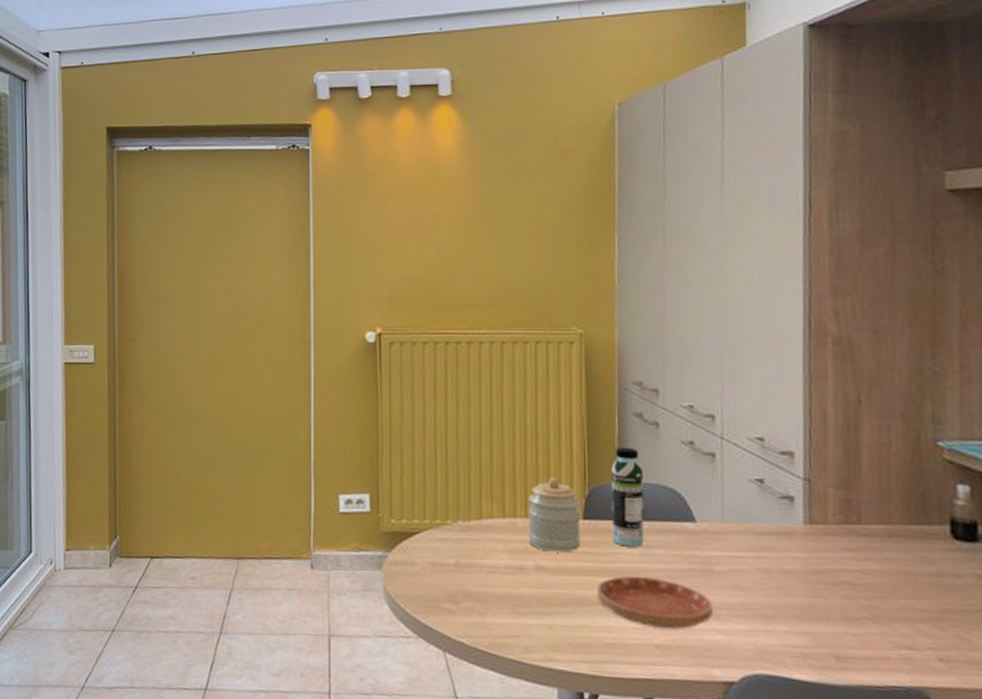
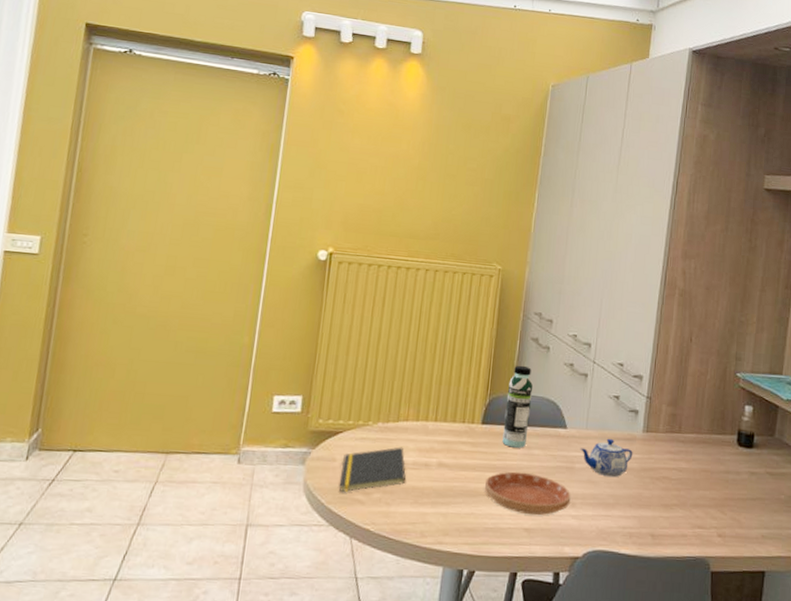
notepad: none [422,548,500,600] -> present [339,447,406,492]
jar: present [528,478,581,553] -> none [435,388,482,452]
teapot: none [717,533,794,583] -> present [580,438,633,478]

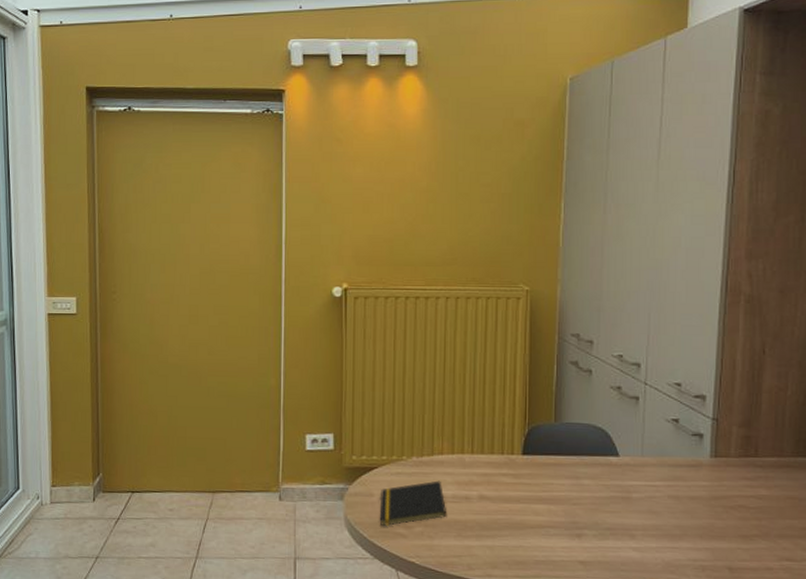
saucer: present [485,471,571,516] -> none [532,503,630,548]
water bottle: present [502,365,533,448] -> none [547,391,575,479]
teapot: present [580,438,633,478] -> none [636,465,700,507]

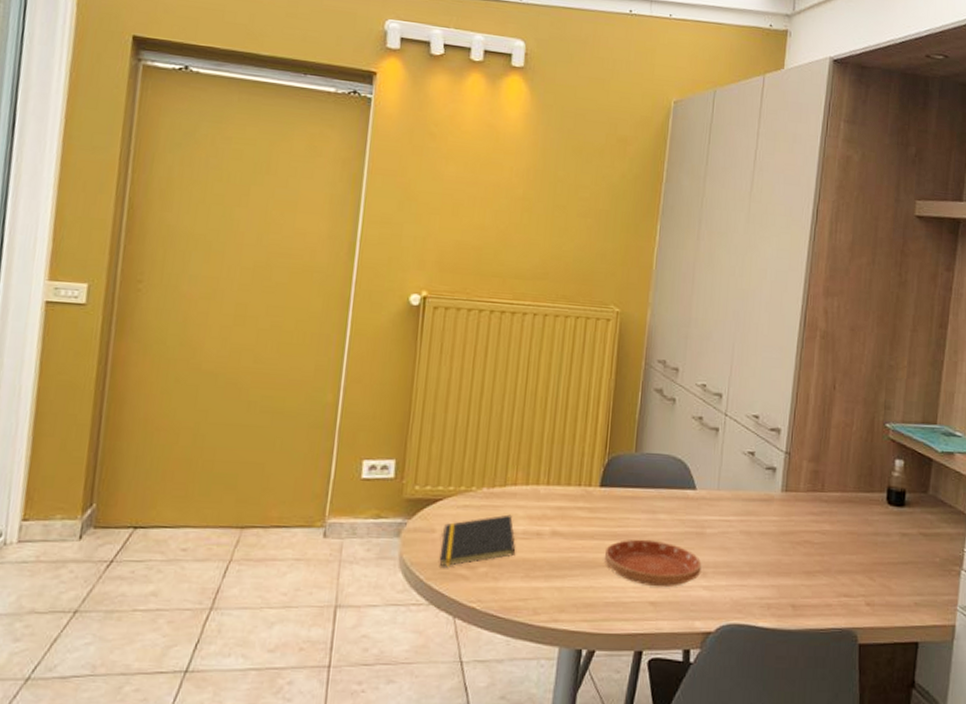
saucer: none [532,503,630,548] -> present [605,539,702,587]

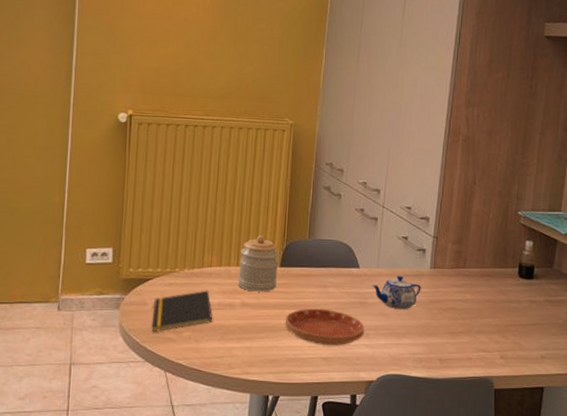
jar: none [548,447,600,518] -> present [238,235,279,292]
teapot: none [711,499,771,543] -> present [372,275,421,310]

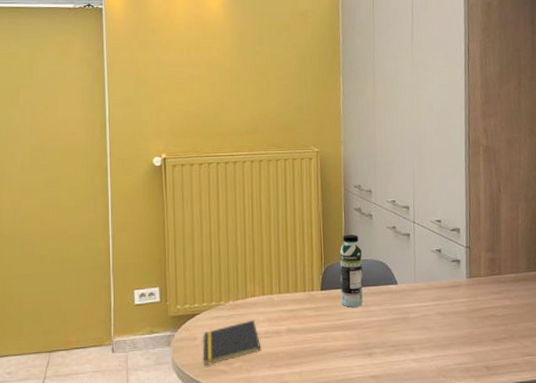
jar: present [238,235,279,292] -> none [281,261,319,317]
saucer: present [286,308,365,346] -> none [332,327,410,364]
water bottle: none [300,212,326,287] -> present [340,234,363,307]
teapot: present [372,275,421,310] -> none [412,288,460,322]

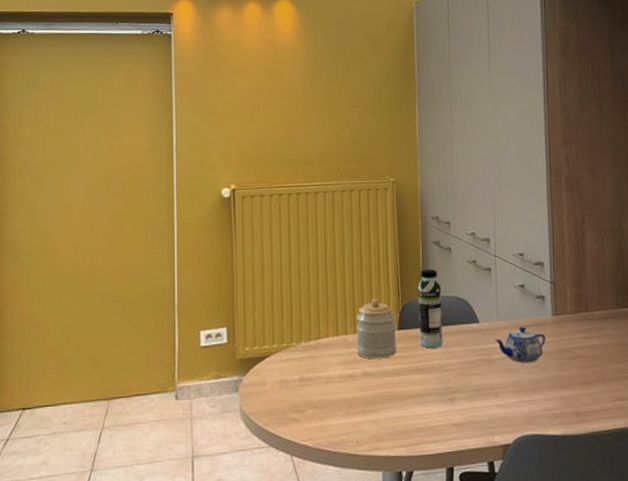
notepad: present [202,320,261,365] -> none [272,362,335,413]
jar: none [281,261,319,317] -> present [356,299,397,359]
teapot: none [412,288,460,322] -> present [494,326,546,364]

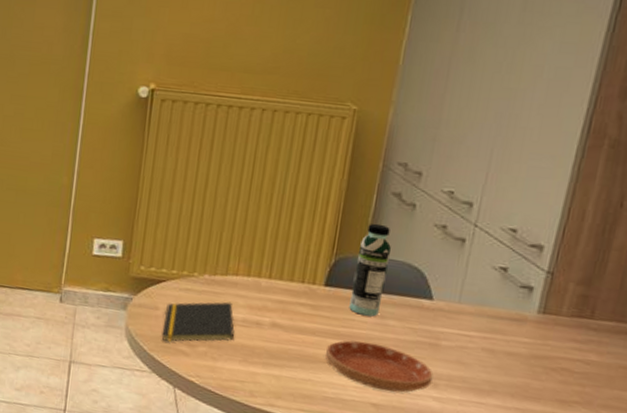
notepad: none [272,362,335,413] -> present [161,301,235,342]
jar: present [356,299,397,359] -> none [269,245,325,314]
saucer: none [410,370,494,410] -> present [325,340,434,393]
teapot: present [494,326,546,364] -> none [448,316,522,362]

